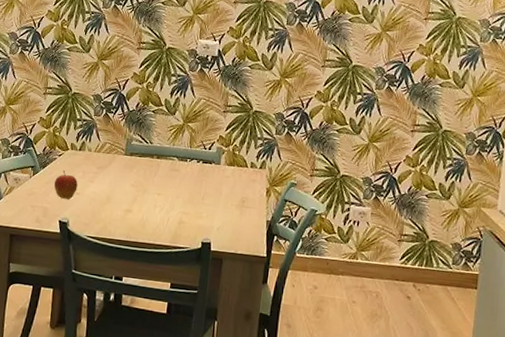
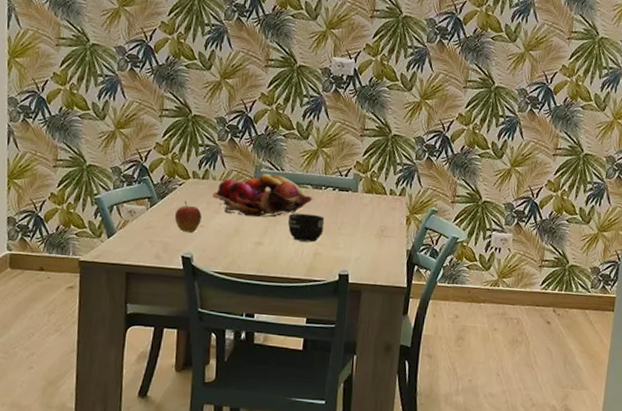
fruit basket: none [87,146,179,187] -> present [212,174,313,218]
mug: none [155,183,189,211] -> present [288,213,325,242]

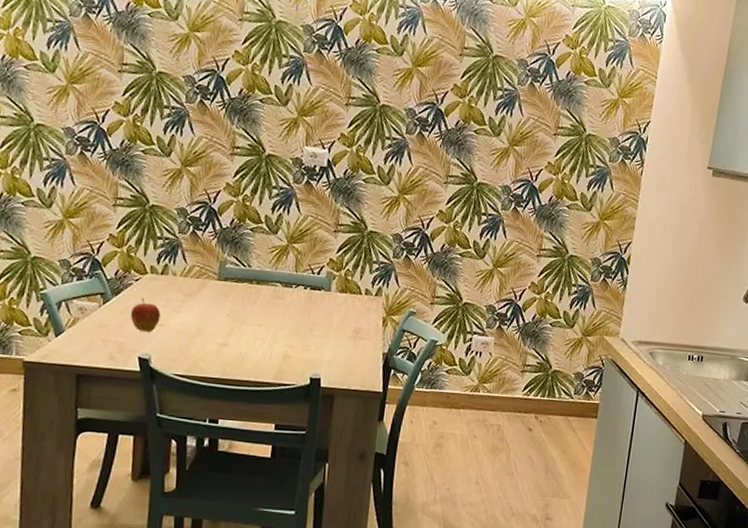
fruit basket: present [212,174,313,218] -> none [172,270,283,317]
mug: present [288,213,325,242] -> none [255,313,295,344]

